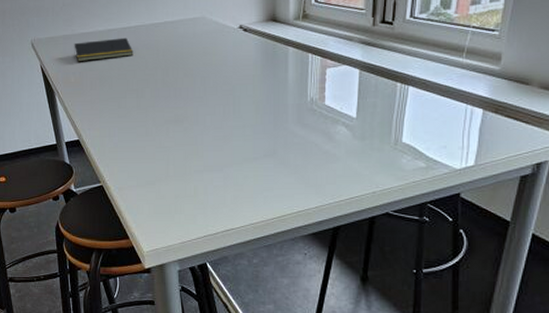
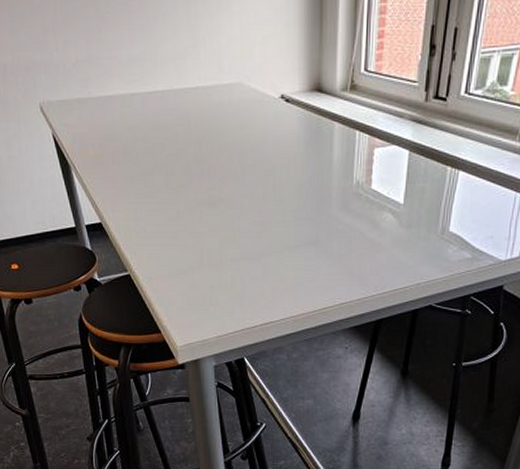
notepad: present [74,37,134,61] -> none [91,104,161,131]

